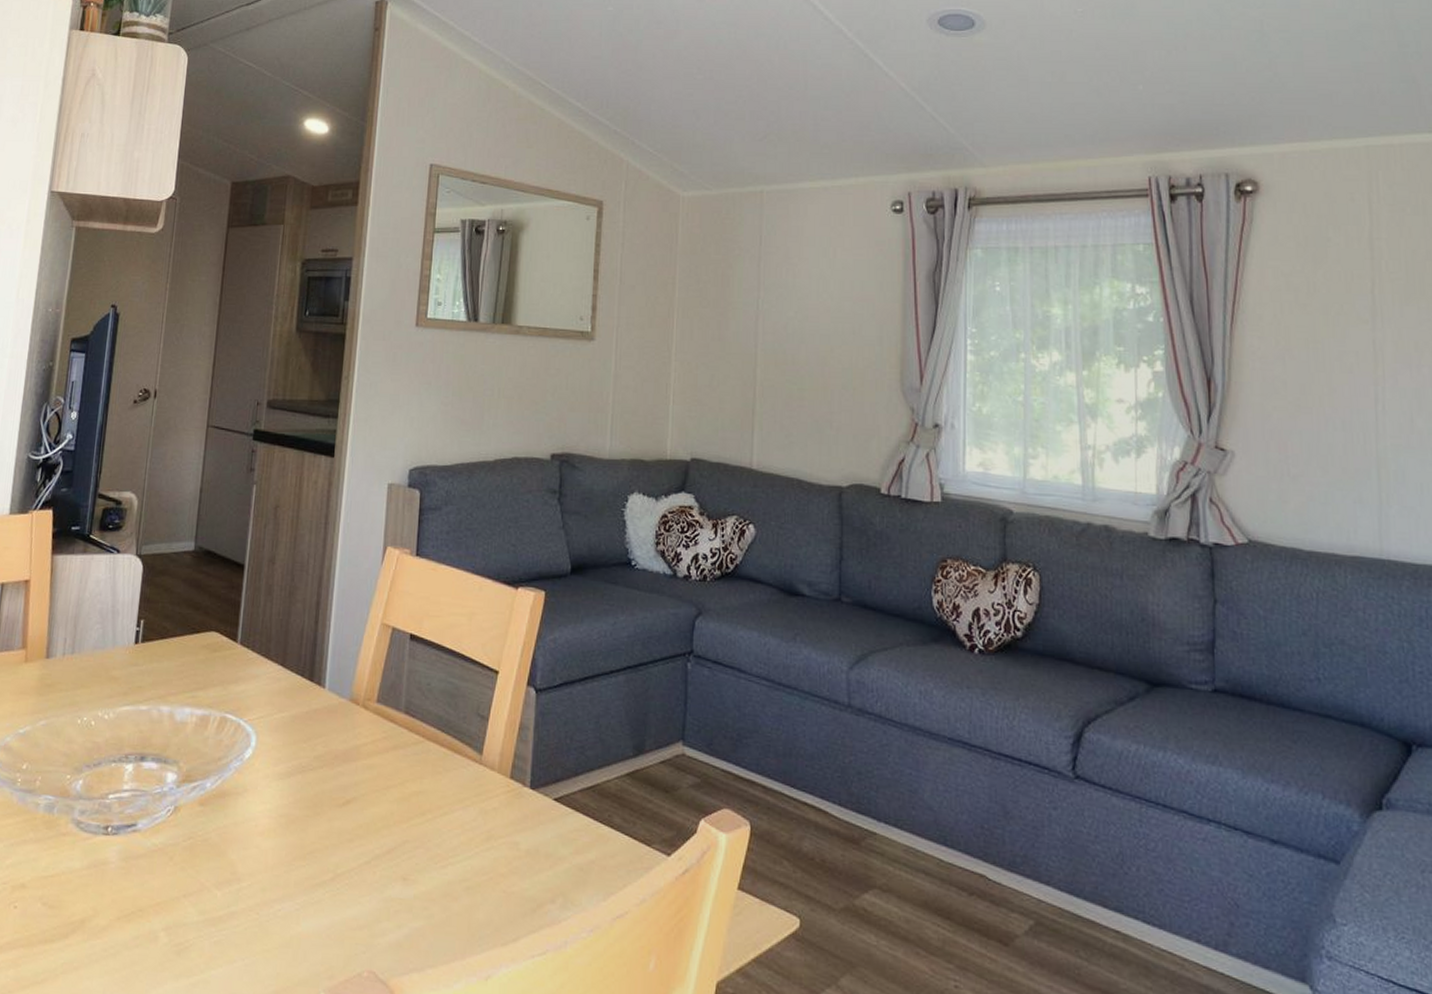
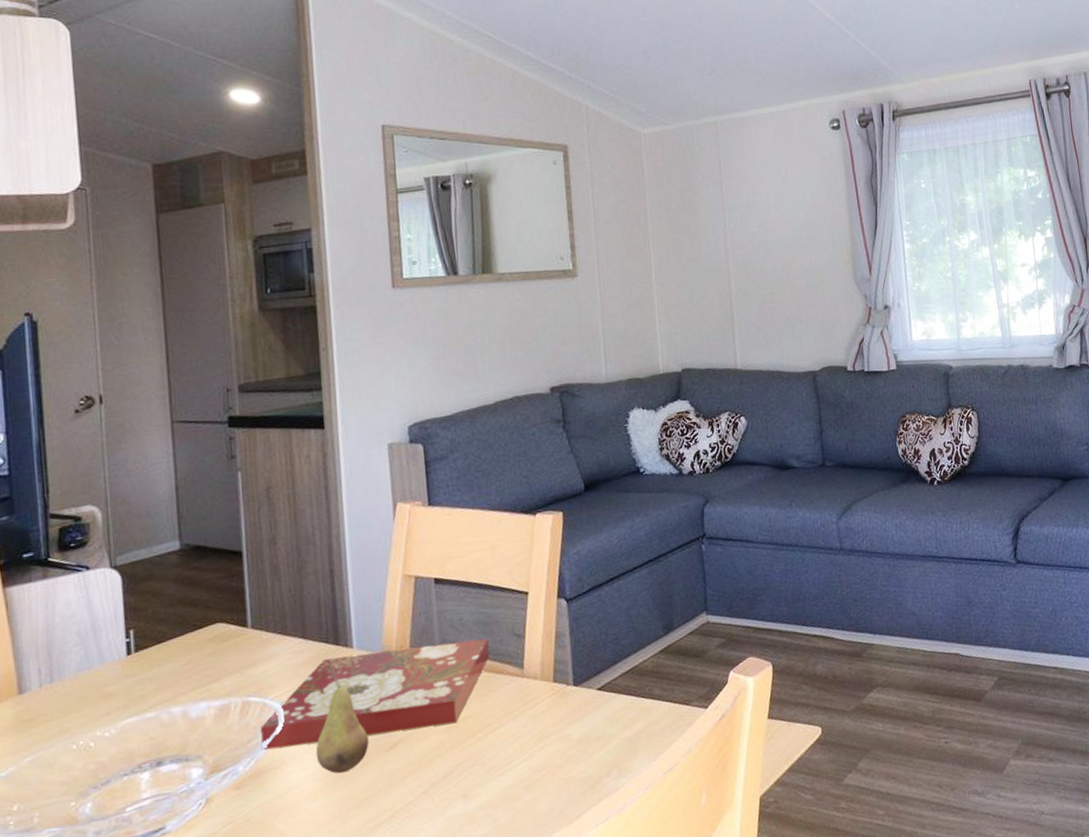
decorative box: none [229,692,452,796] -> present [261,637,490,751]
fruit: none [275,700,325,818] -> present [315,665,369,774]

